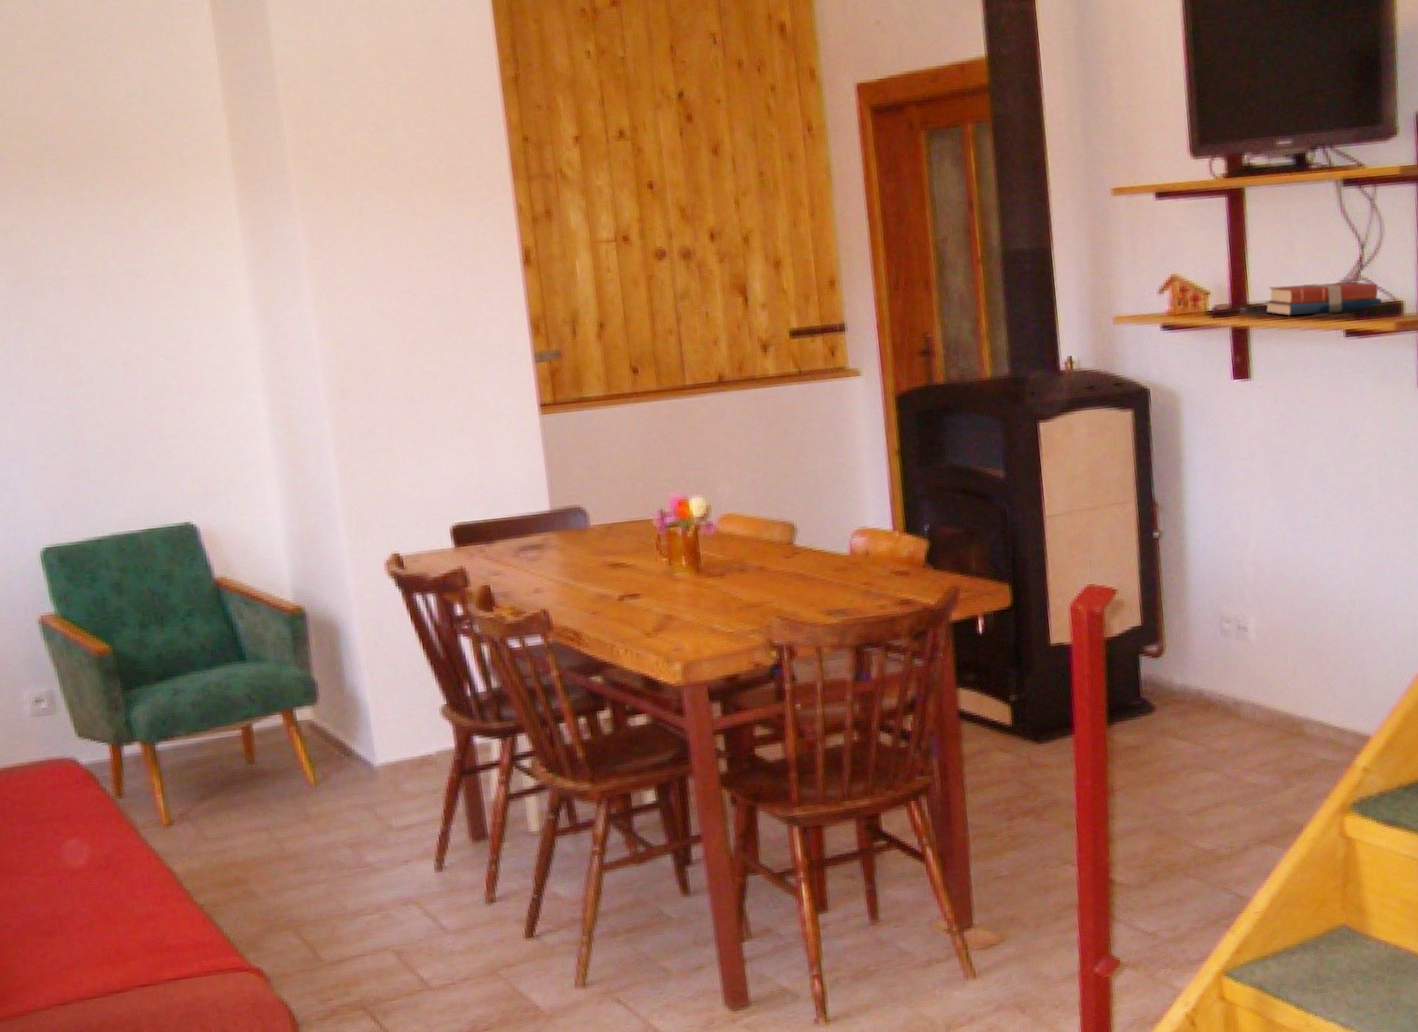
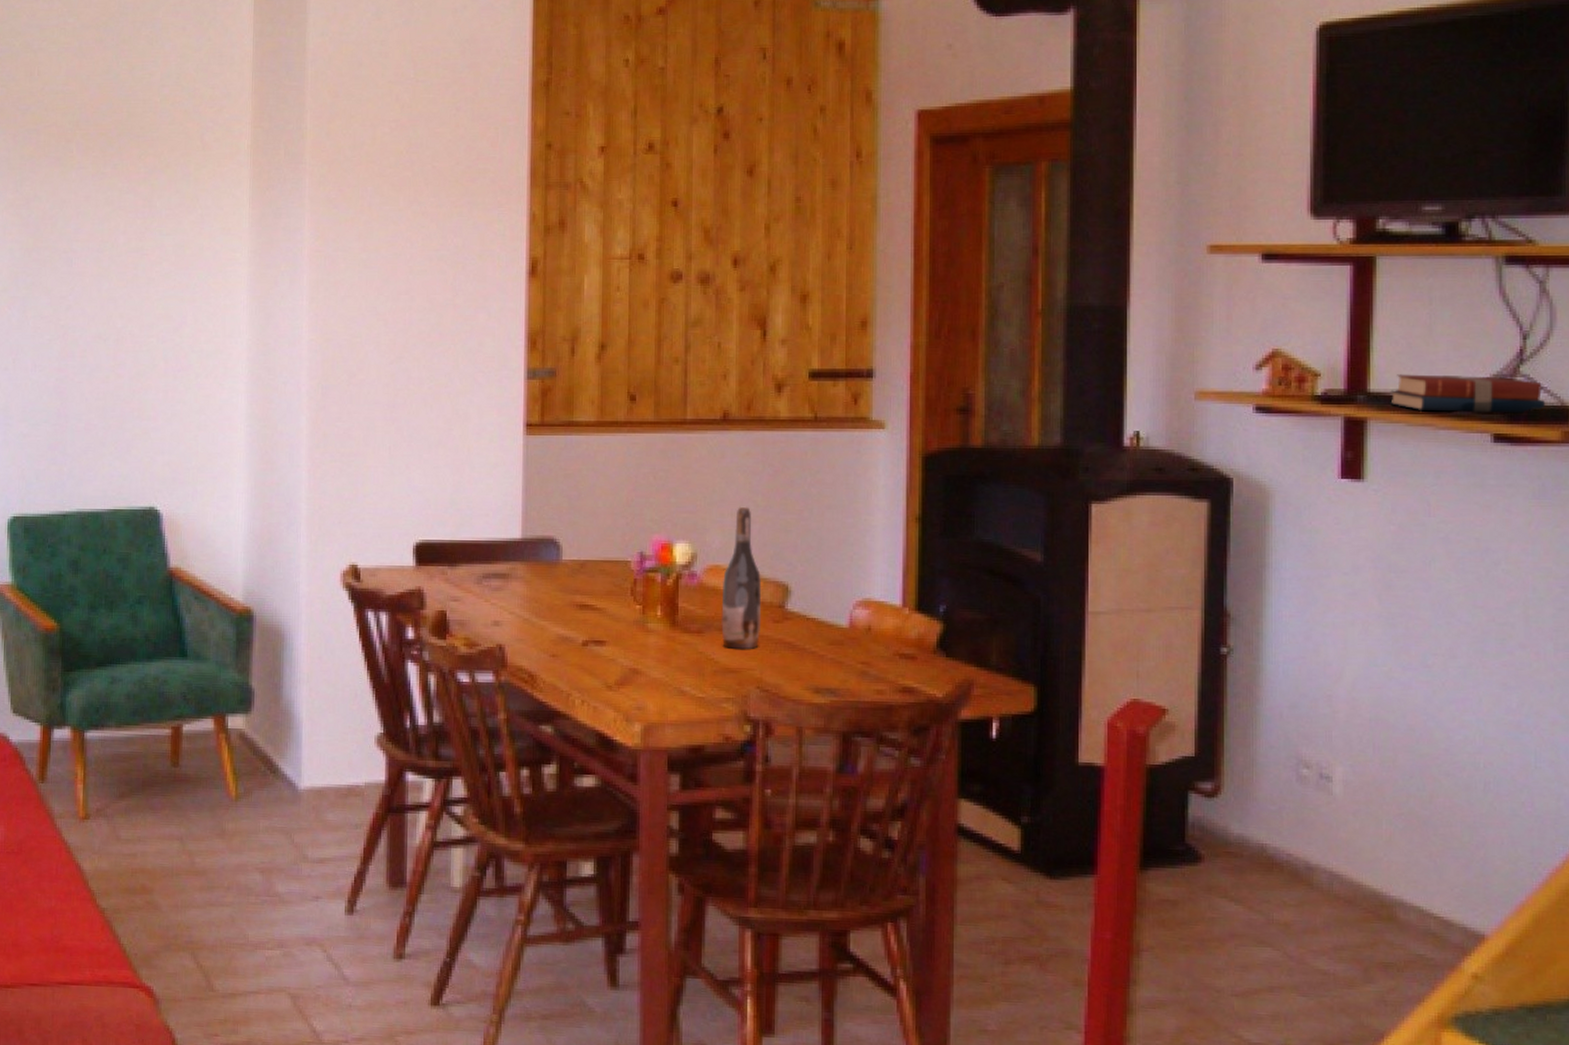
wine bottle: none [735,458,775,587] -> present [720,506,762,650]

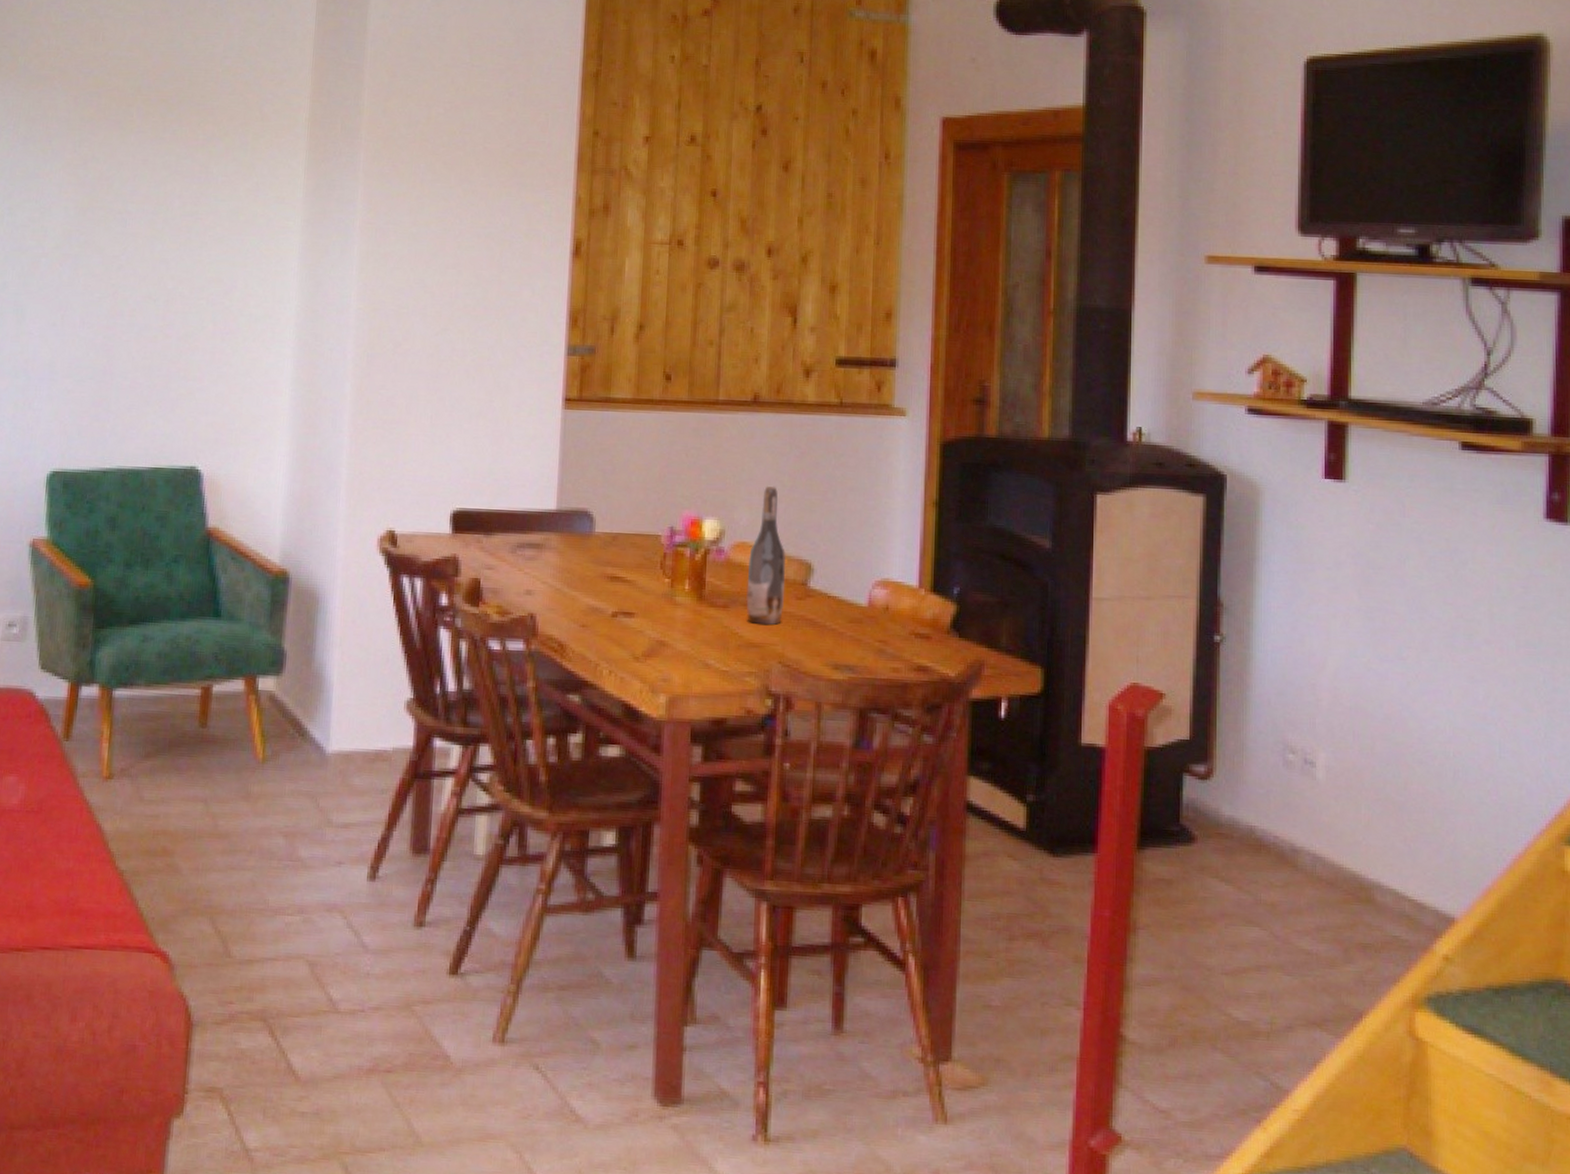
books: present [1390,374,1545,415] -> none [1369,383,1507,425]

